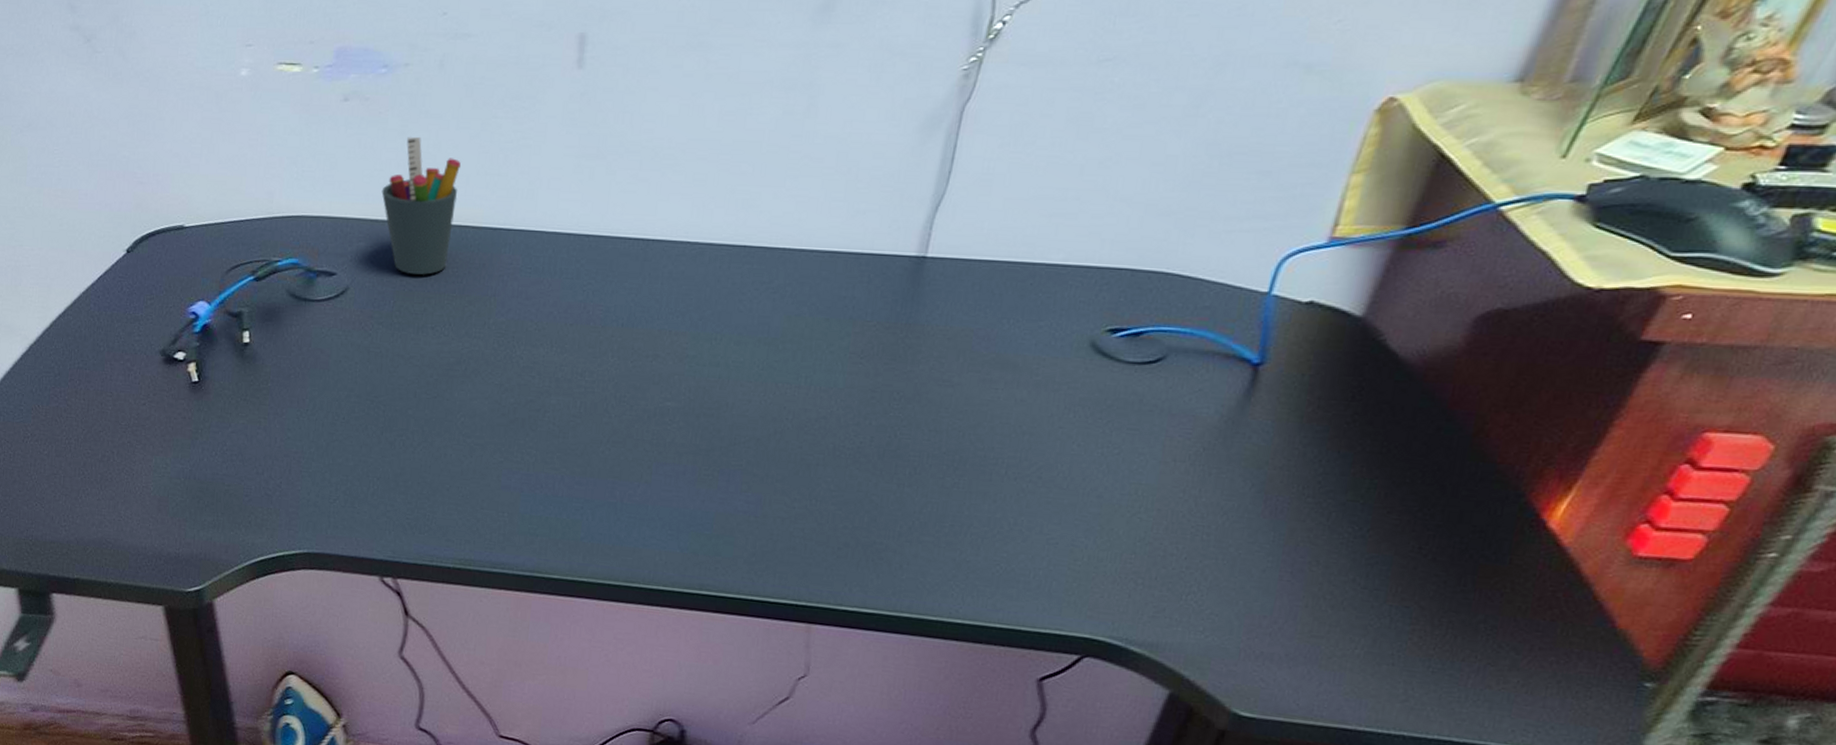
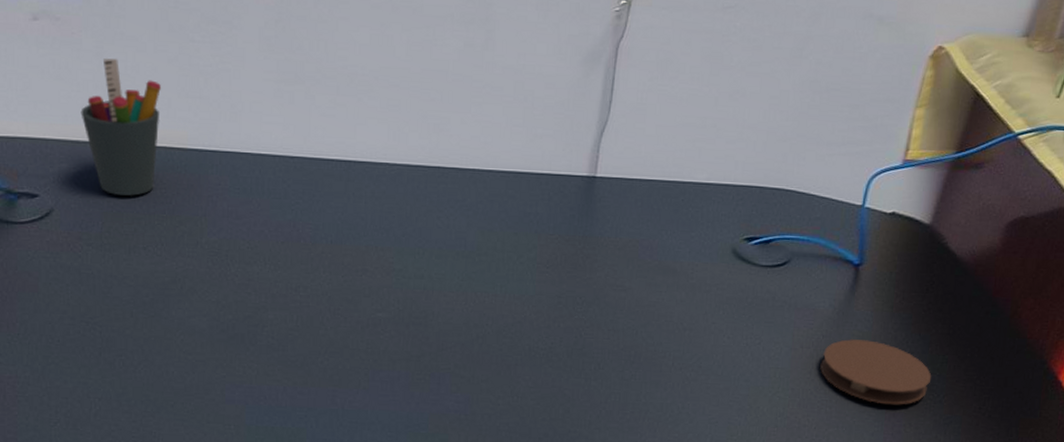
coaster: none [1197,453,1353,538] -> present [820,339,932,405]

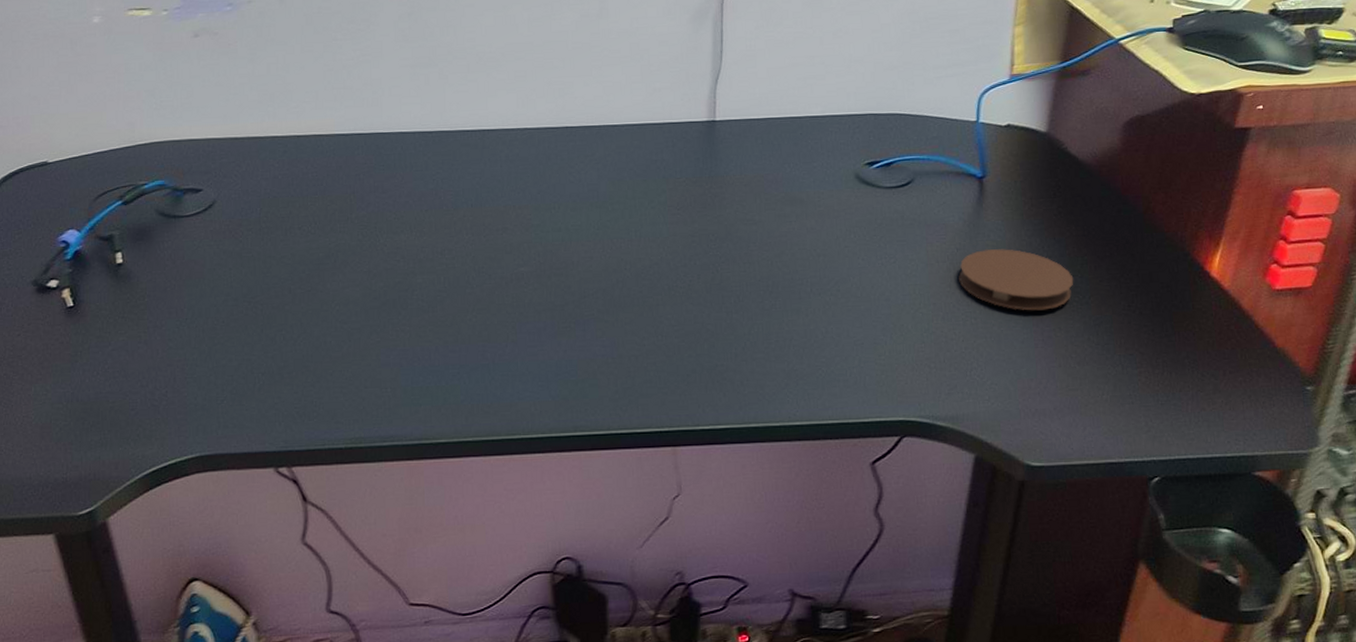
pen holder: present [80,58,161,196] -> none [238,62,309,182]

